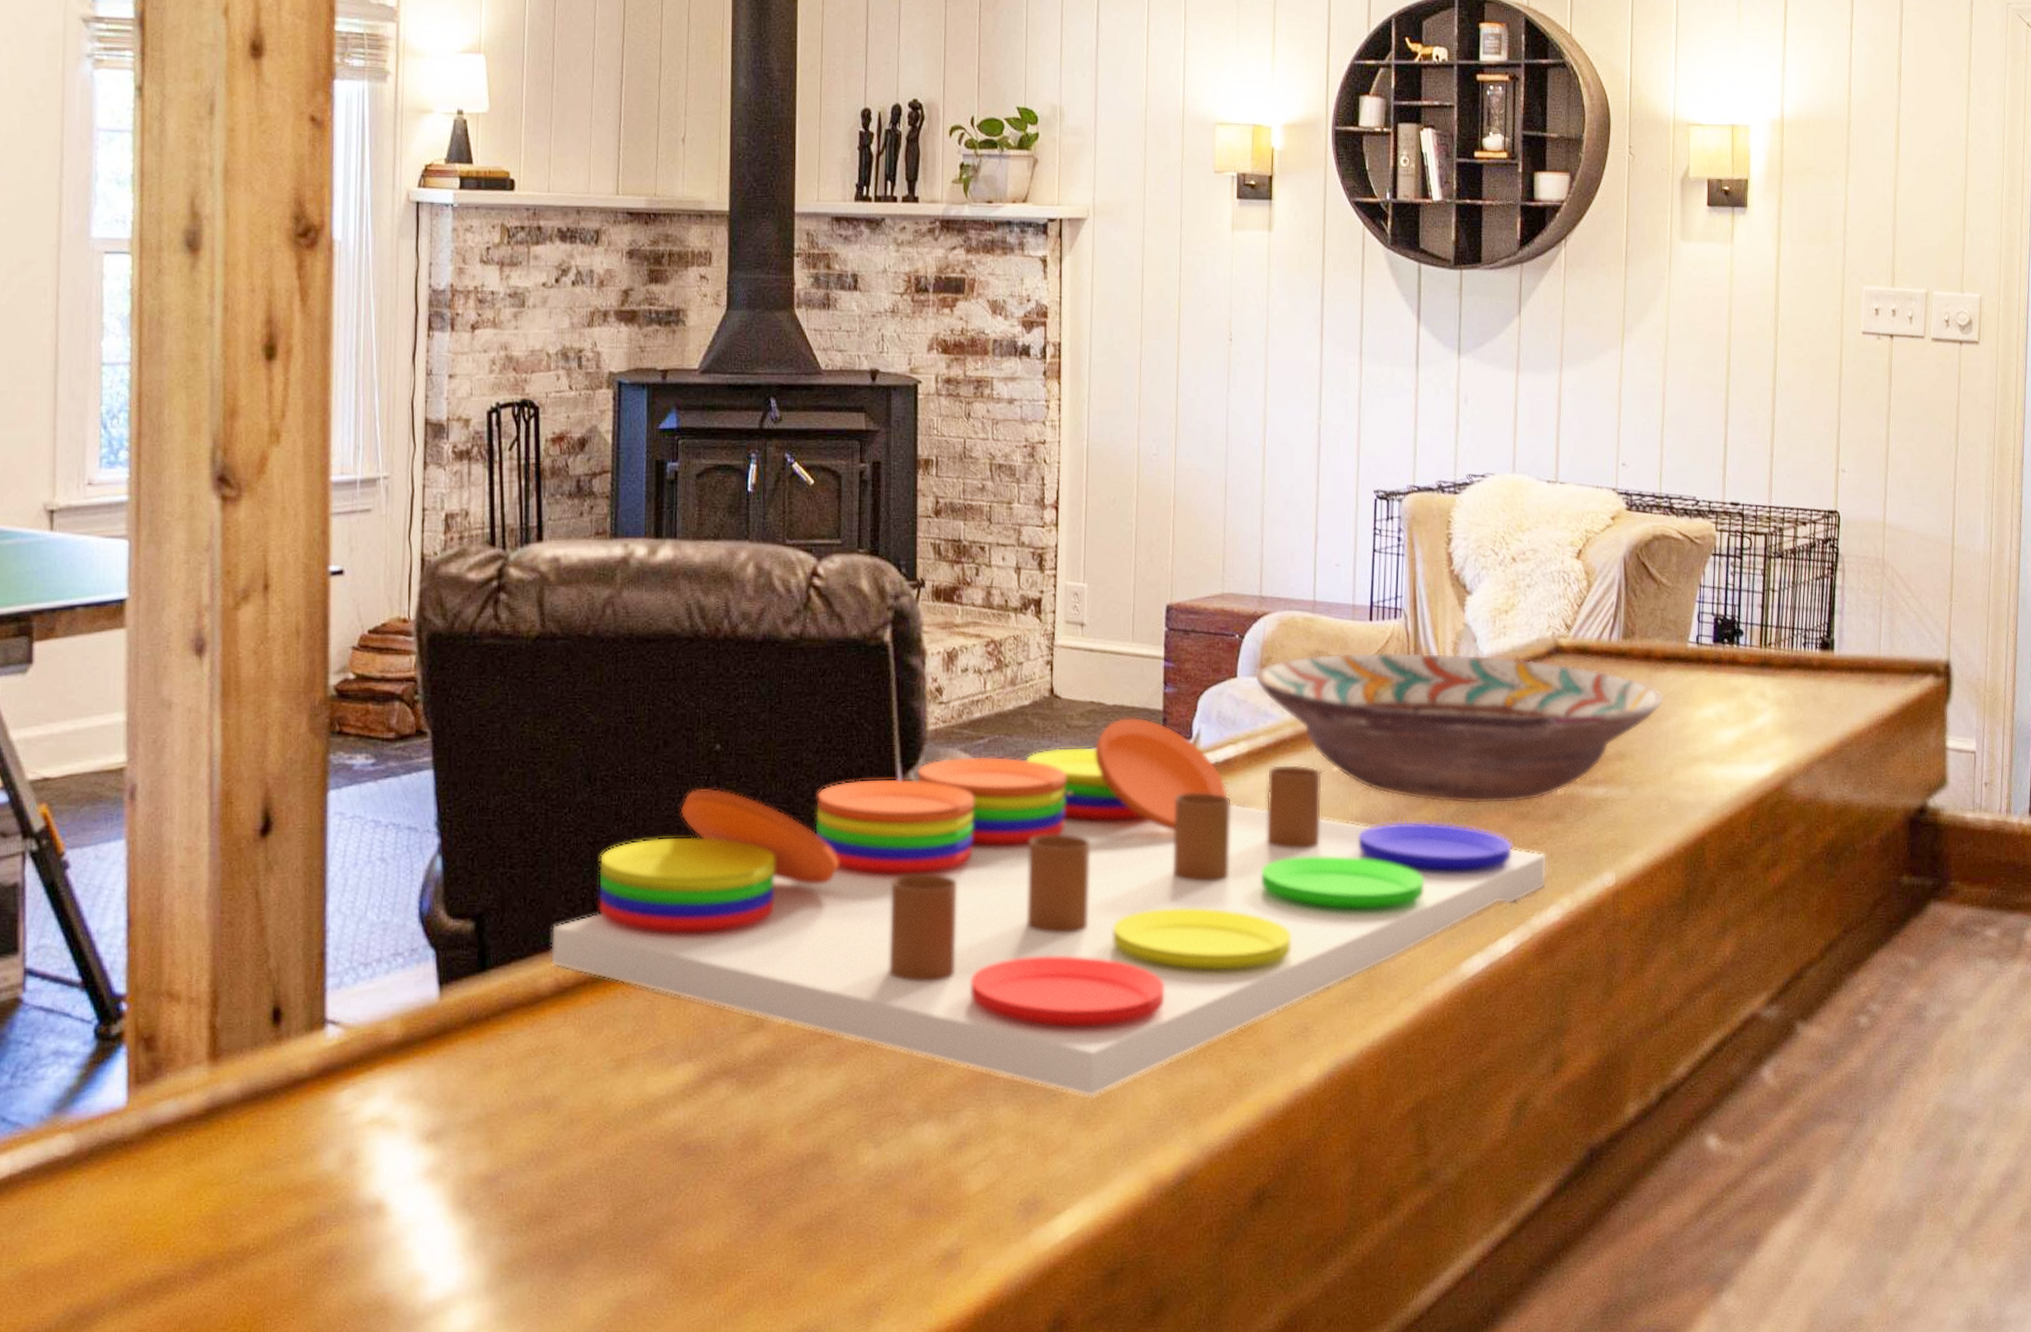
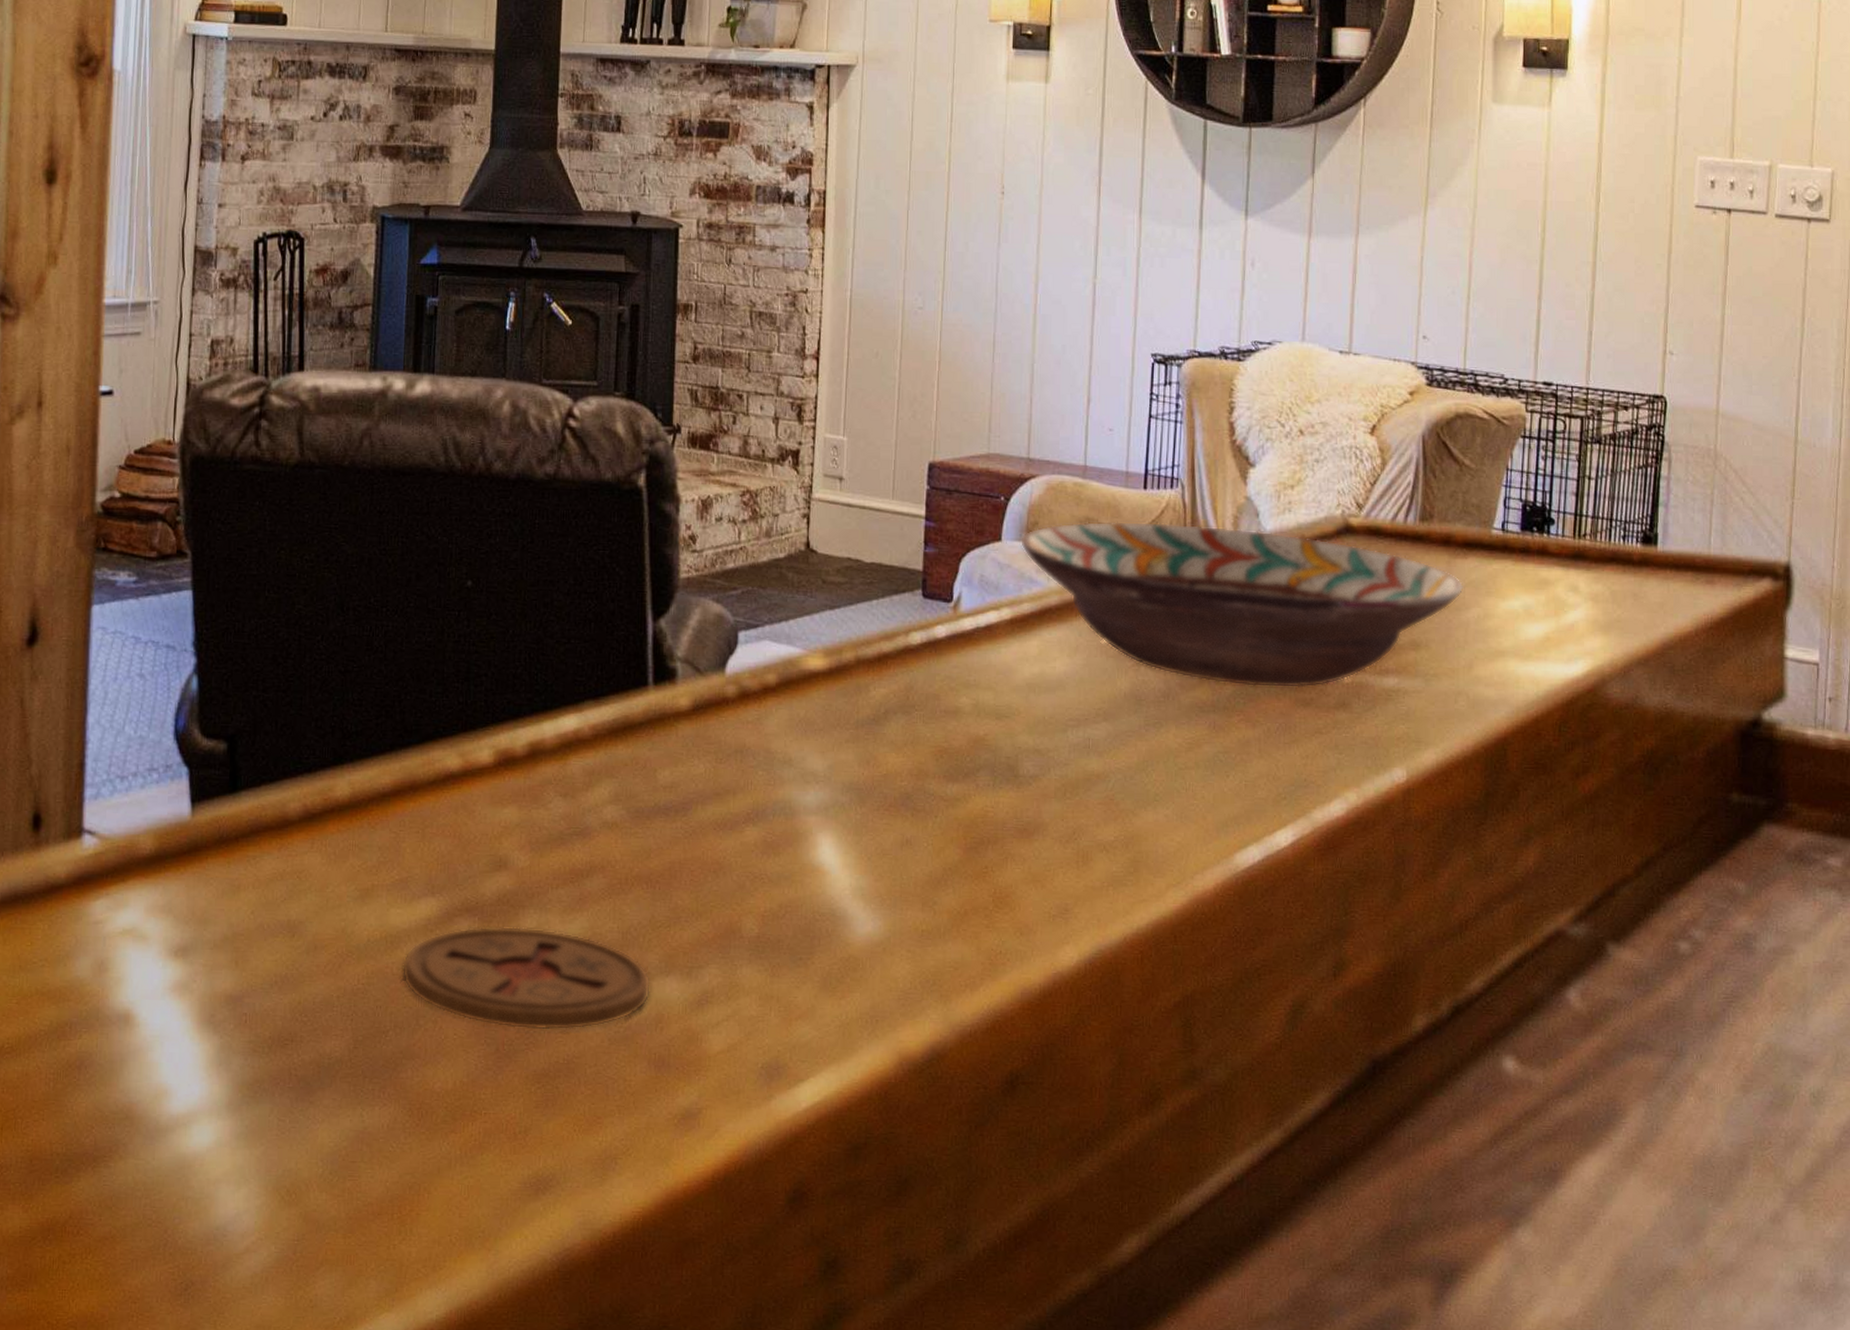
board game: present [551,717,1547,1098] -> none [300,575,1331,964]
coaster: none [660,1084,910,1186] -> present [401,926,652,1031]

